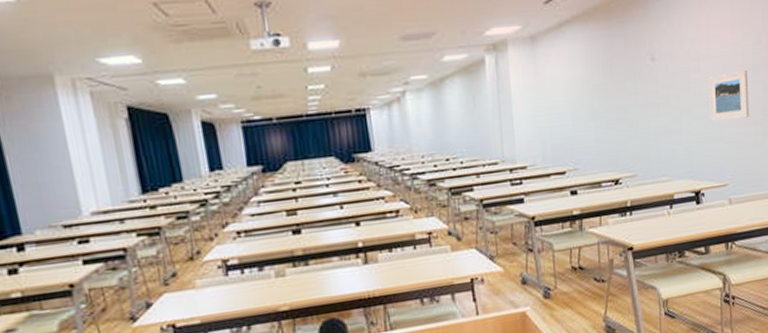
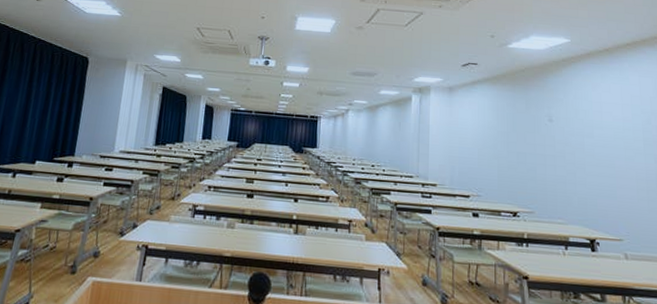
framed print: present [709,70,749,121] -> none [602,143,642,184]

